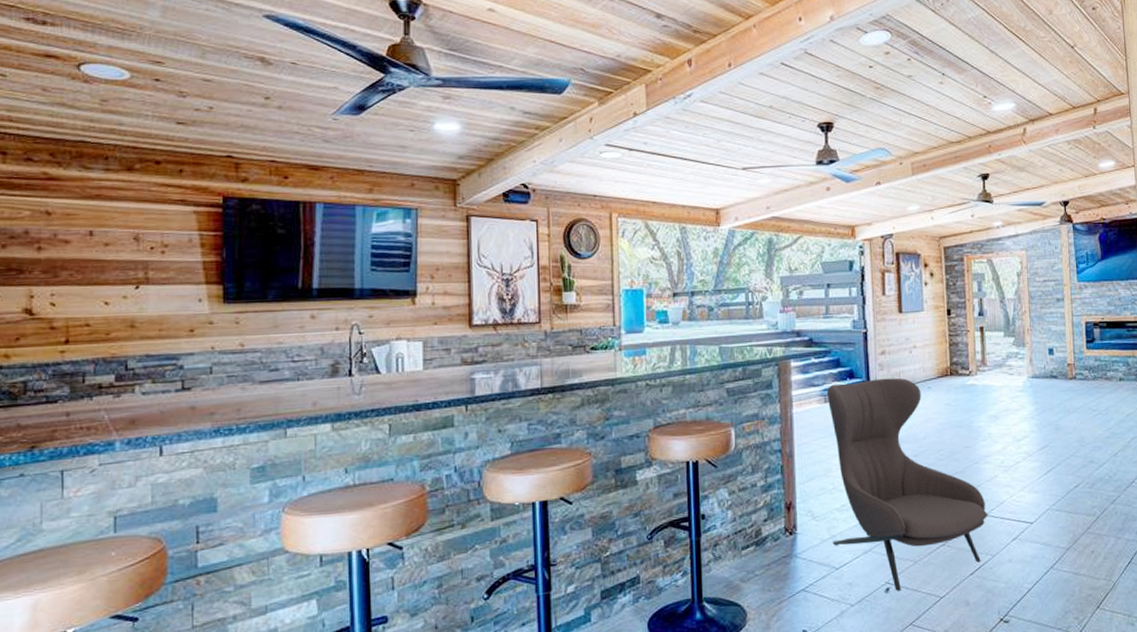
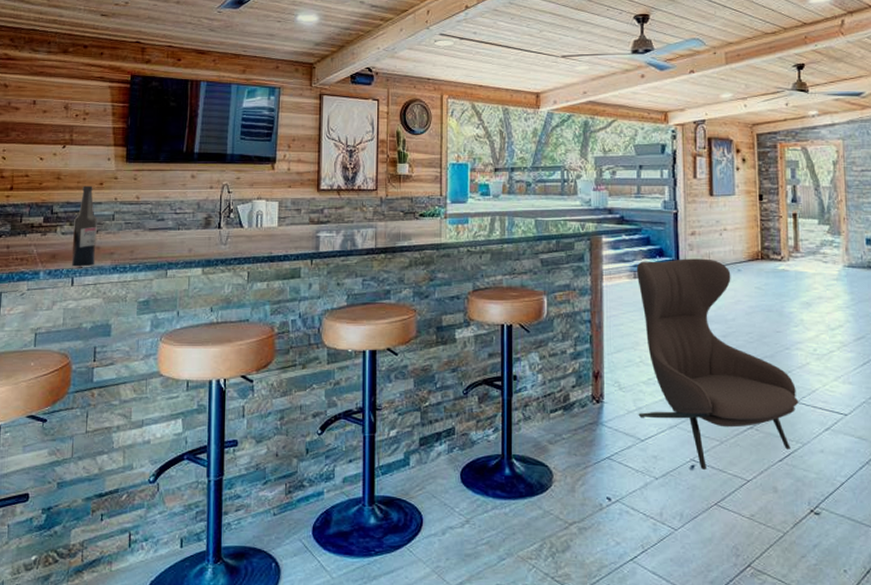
beer bottle: none [157,333,191,433] -> present [71,185,97,267]

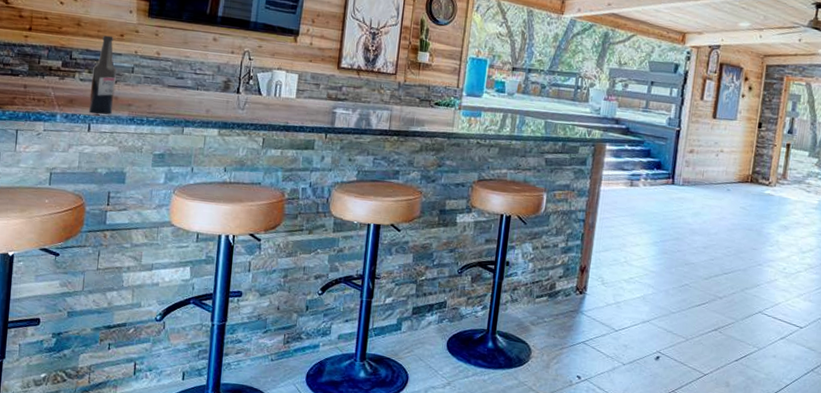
armchair: present [636,258,799,469] -> none [617,171,762,361]

